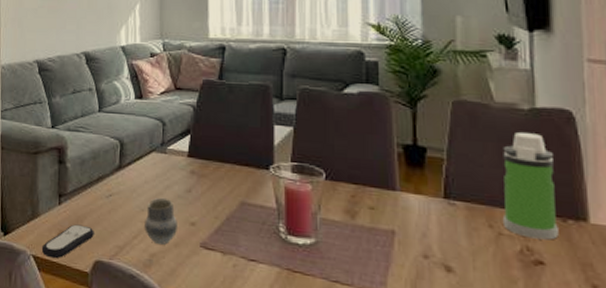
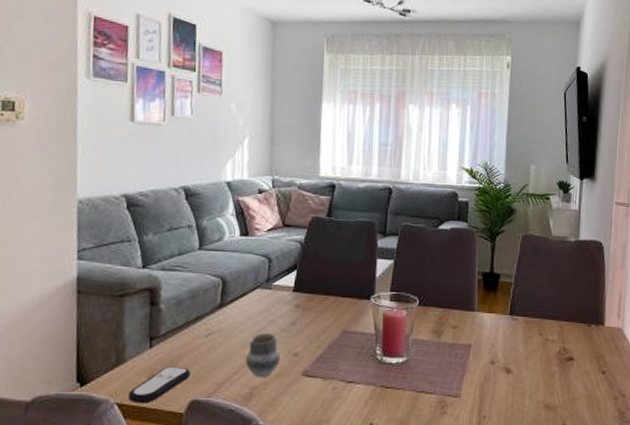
water bottle: present [502,132,559,240] -> none [549,260,588,341]

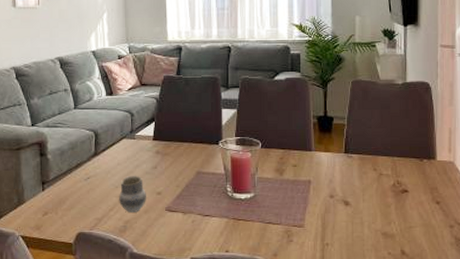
remote control: present [127,366,191,404] -> none [29,205,76,236]

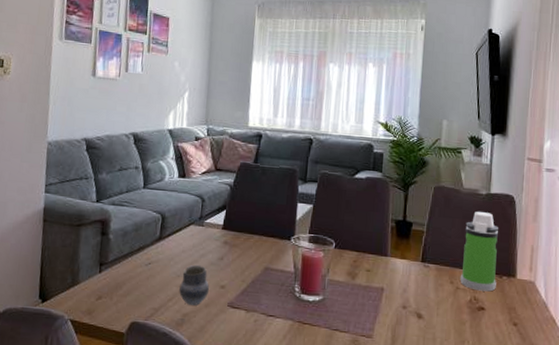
water bottle: none [382,101,417,175] -> present [460,212,499,292]

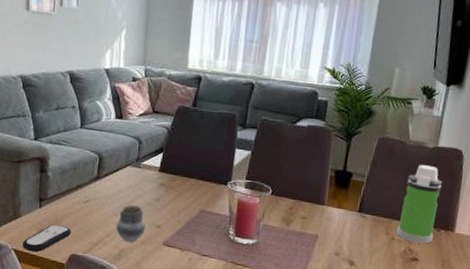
remote control: none [79,290,132,322] -> present [22,224,71,253]

